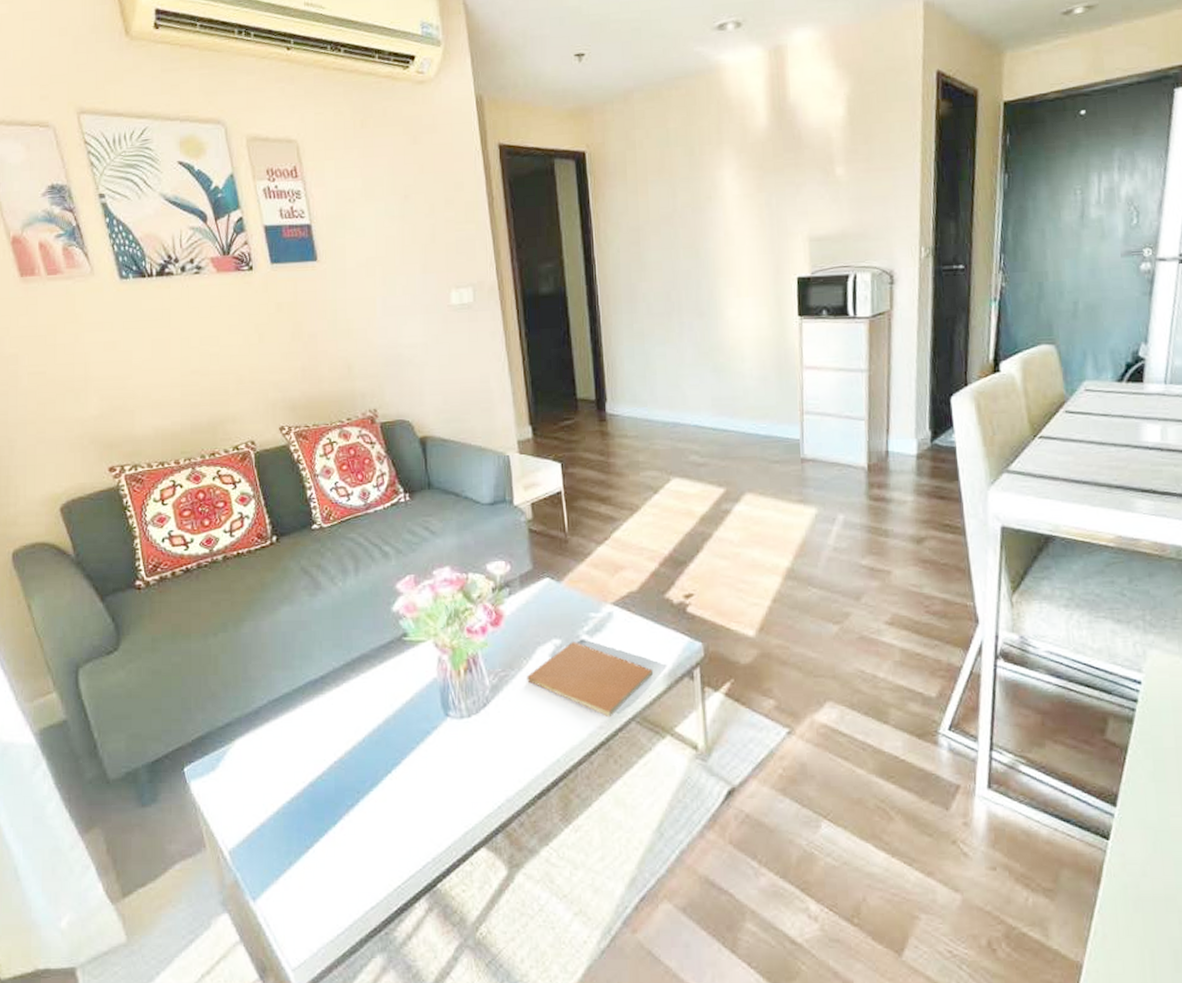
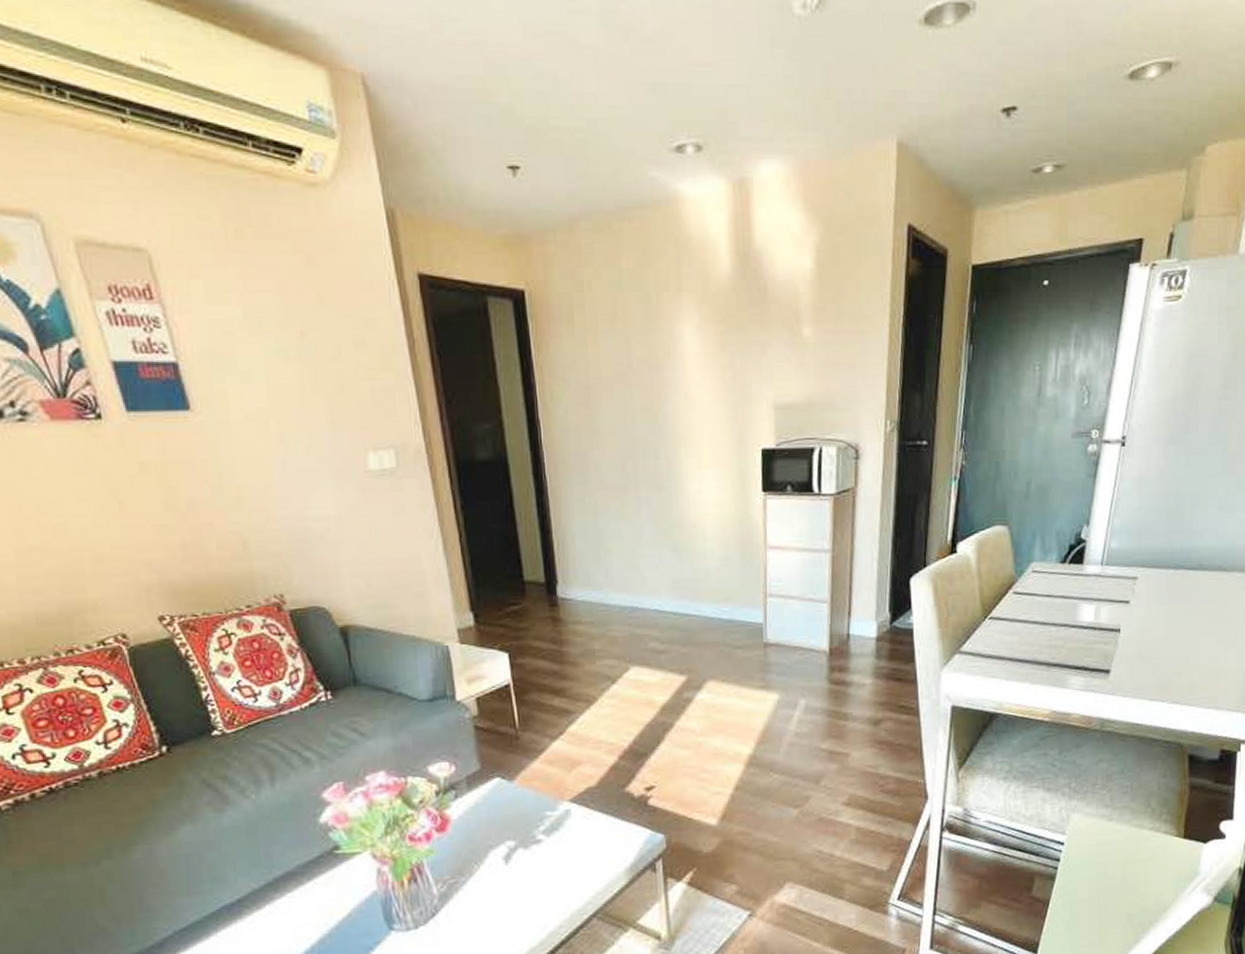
book: present [527,642,654,718] -> none [479,842,615,917]

